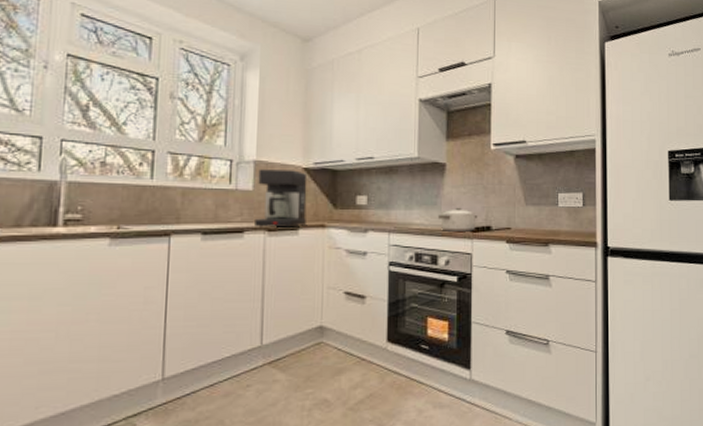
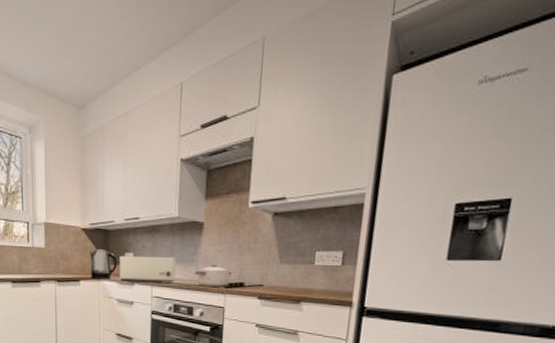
coffee maker: present [255,169,308,227] -> none [48,230,85,279]
kettle: none [312,191,347,226] -> present [90,248,117,279]
toaster: none [349,199,418,228] -> present [119,256,177,283]

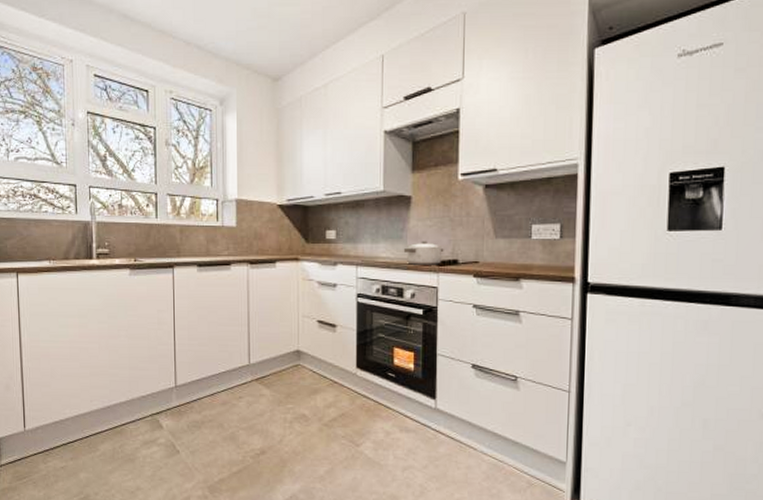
kettle: present [90,248,117,279] -> none [287,226,317,260]
toaster: present [119,256,177,283] -> none [320,233,384,262]

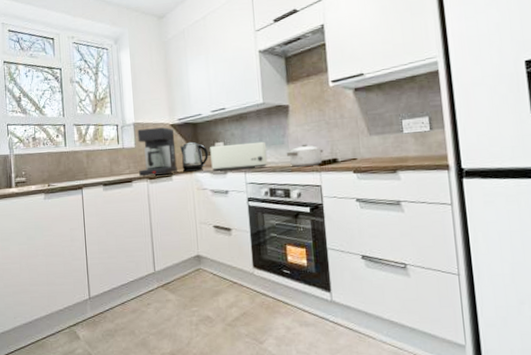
coffee maker: none [239,207,282,260] -> present [137,127,177,177]
kettle: none [287,226,317,260] -> present [180,142,208,172]
toaster: none [320,233,384,262] -> present [210,141,268,171]

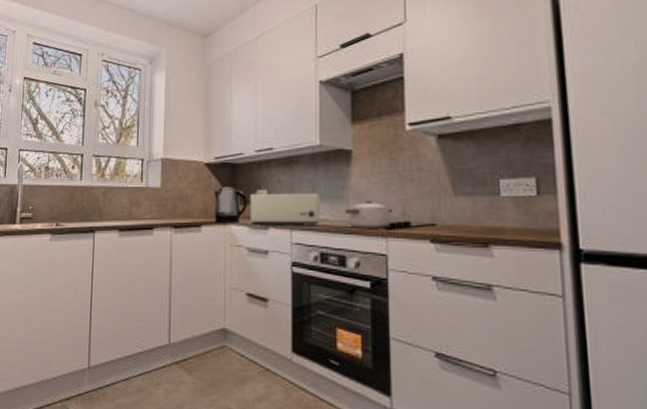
coffee maker: present [137,127,177,177] -> none [162,166,209,224]

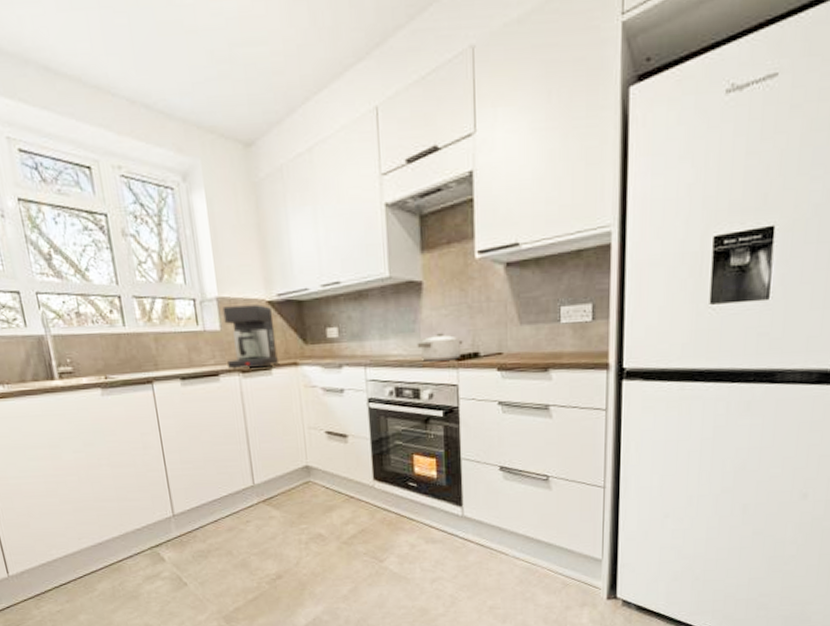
coffee maker: none [162,166,209,224] -> present [222,304,278,369]
kettle: present [214,186,247,223] -> none [281,325,318,365]
toaster: present [250,192,322,225] -> none [320,328,395,364]

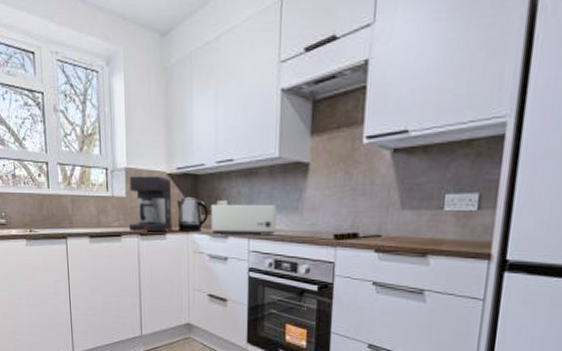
kettle: none [281,325,318,365] -> present [177,196,208,232]
toaster: none [320,328,395,364] -> present [211,204,279,234]
cooking pot: present [417,332,463,362] -> none [298,212,343,239]

